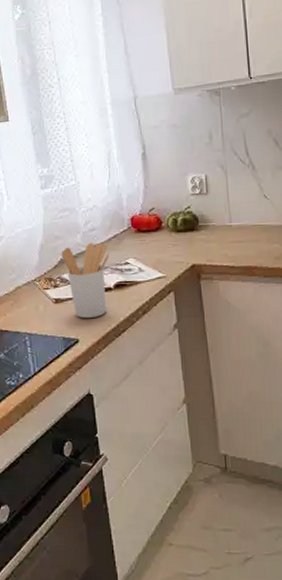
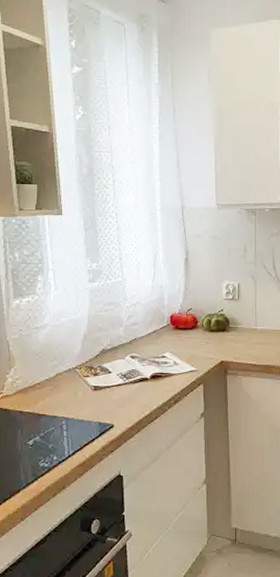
utensil holder: present [61,242,110,318] -> none [103,336,149,405]

